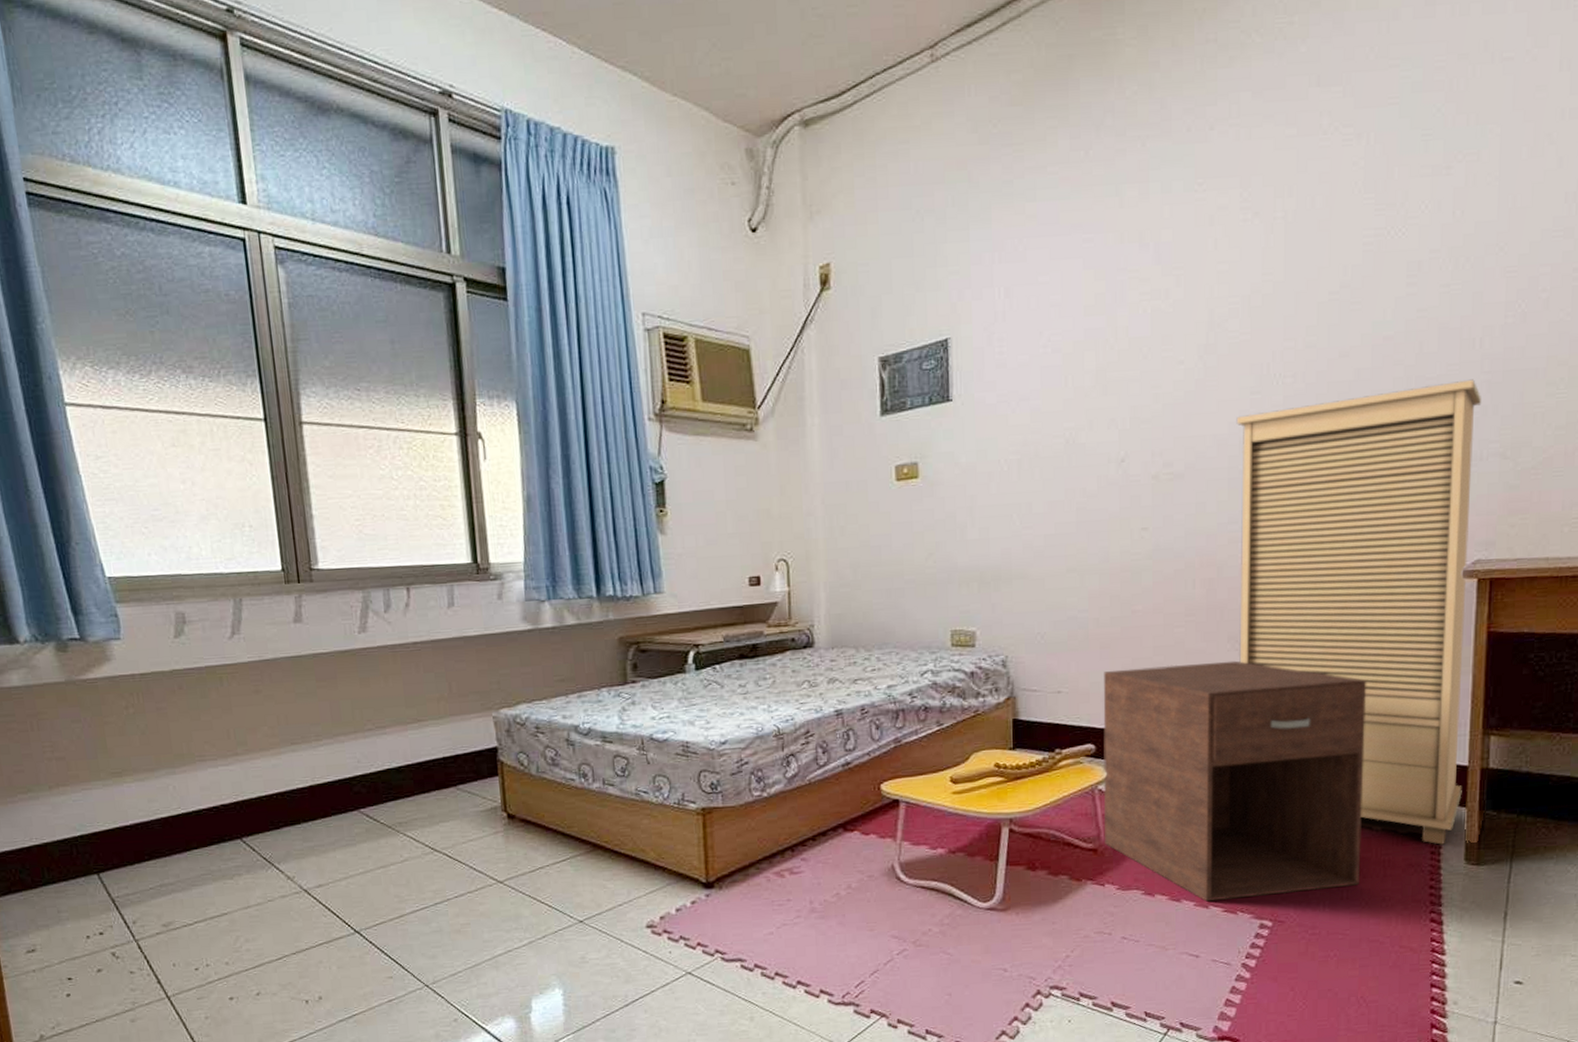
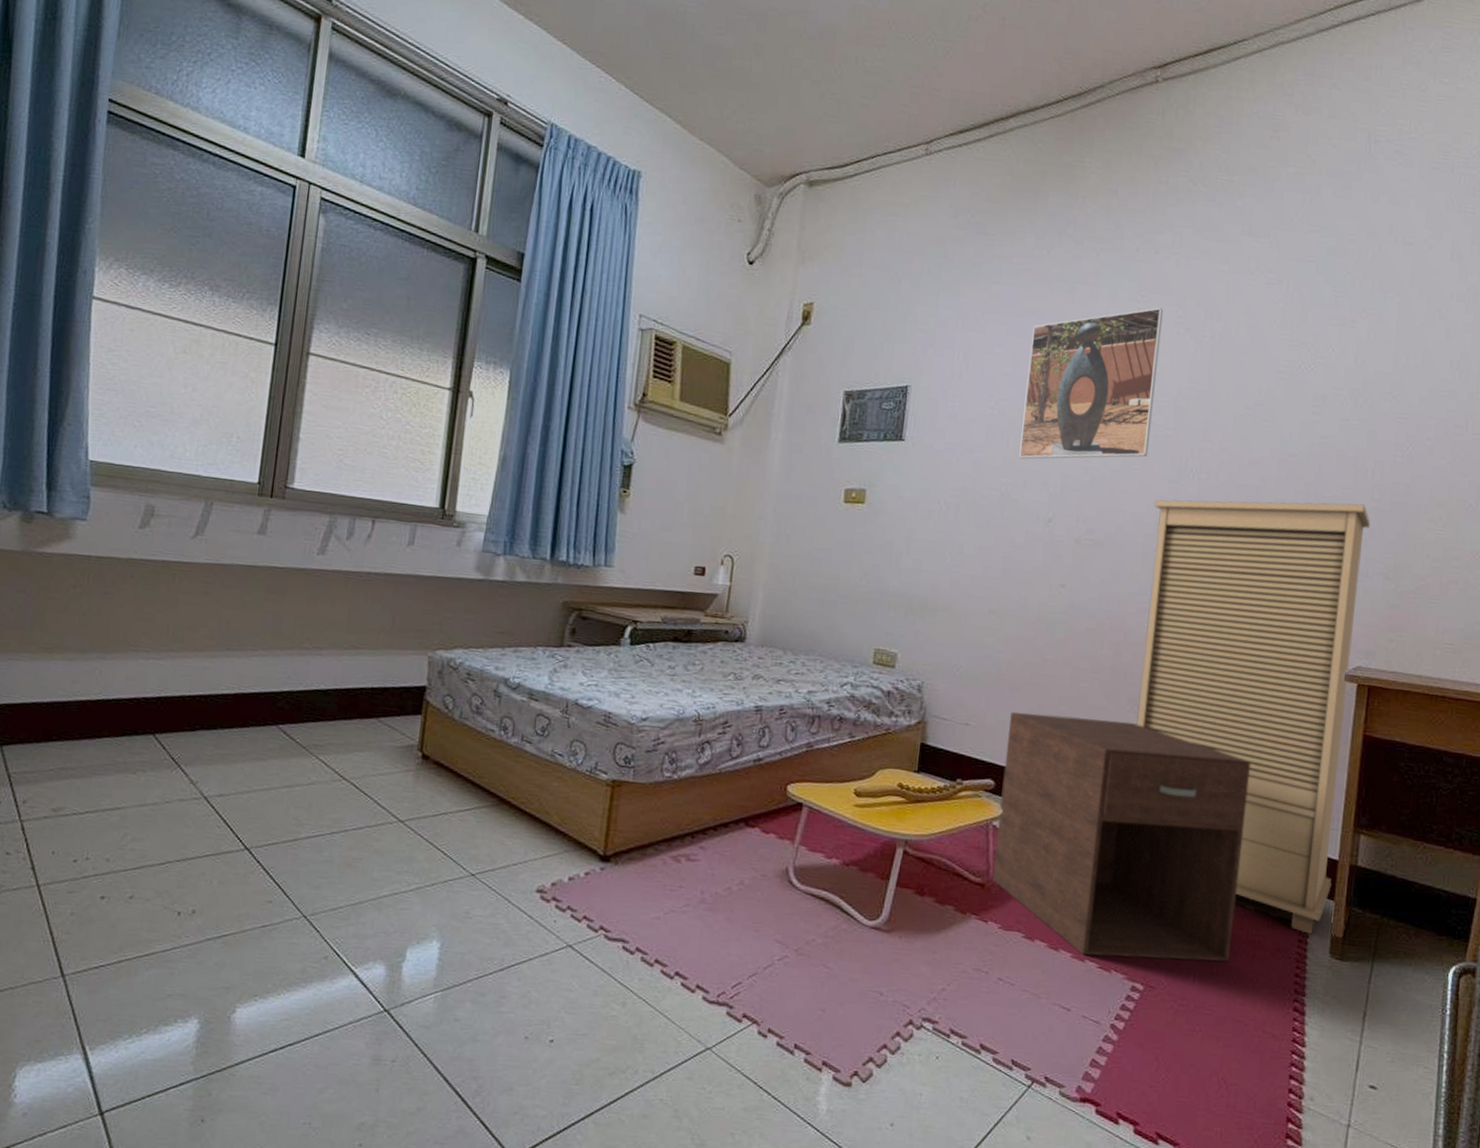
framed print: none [1078,193,1226,398] -> present [1019,307,1163,459]

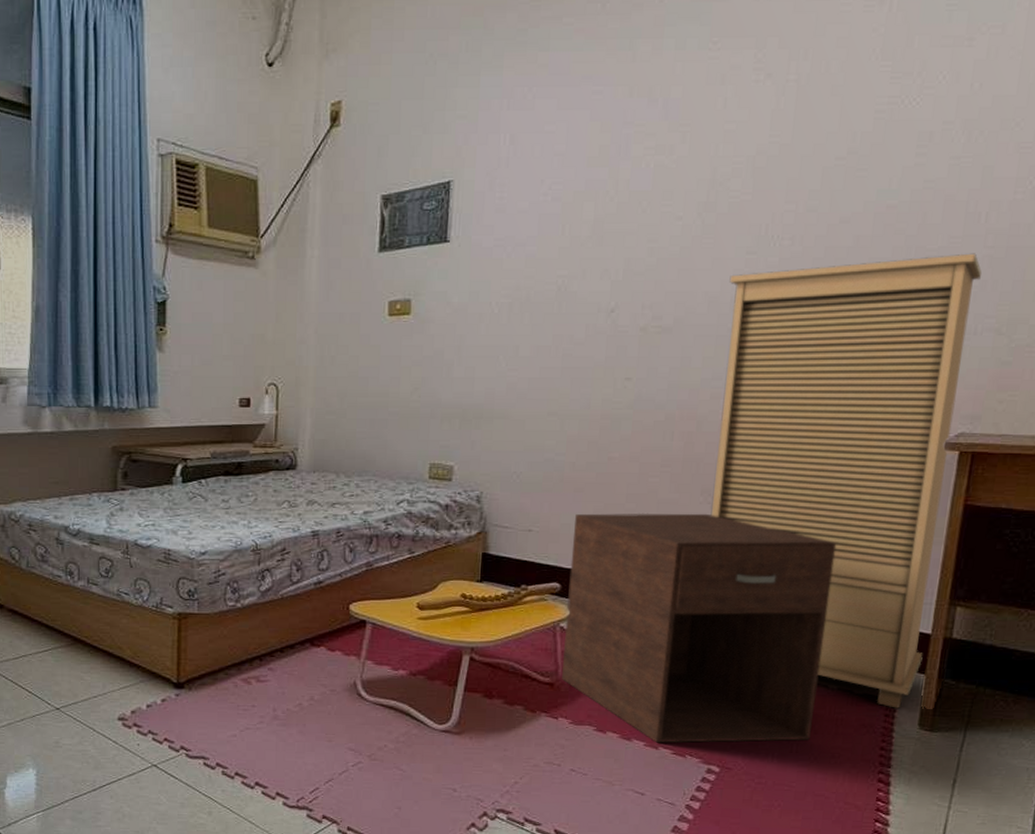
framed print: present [1019,307,1163,459] -> none [576,53,740,247]

